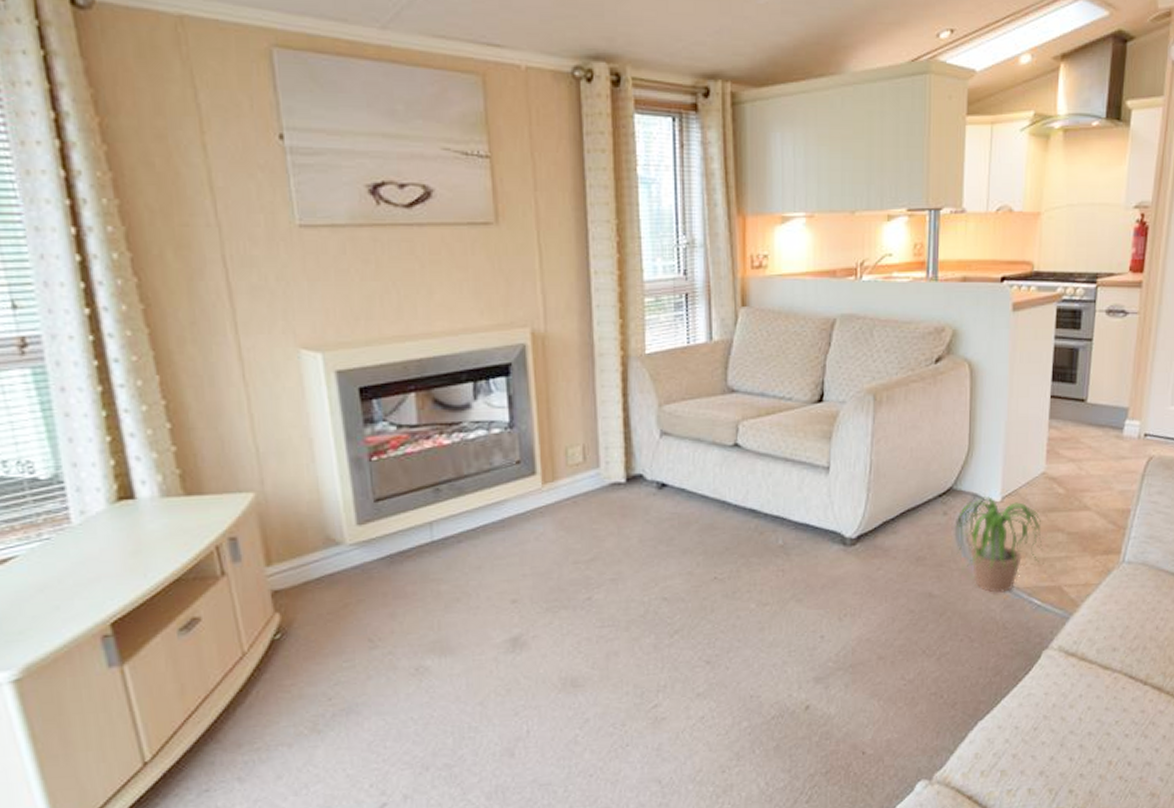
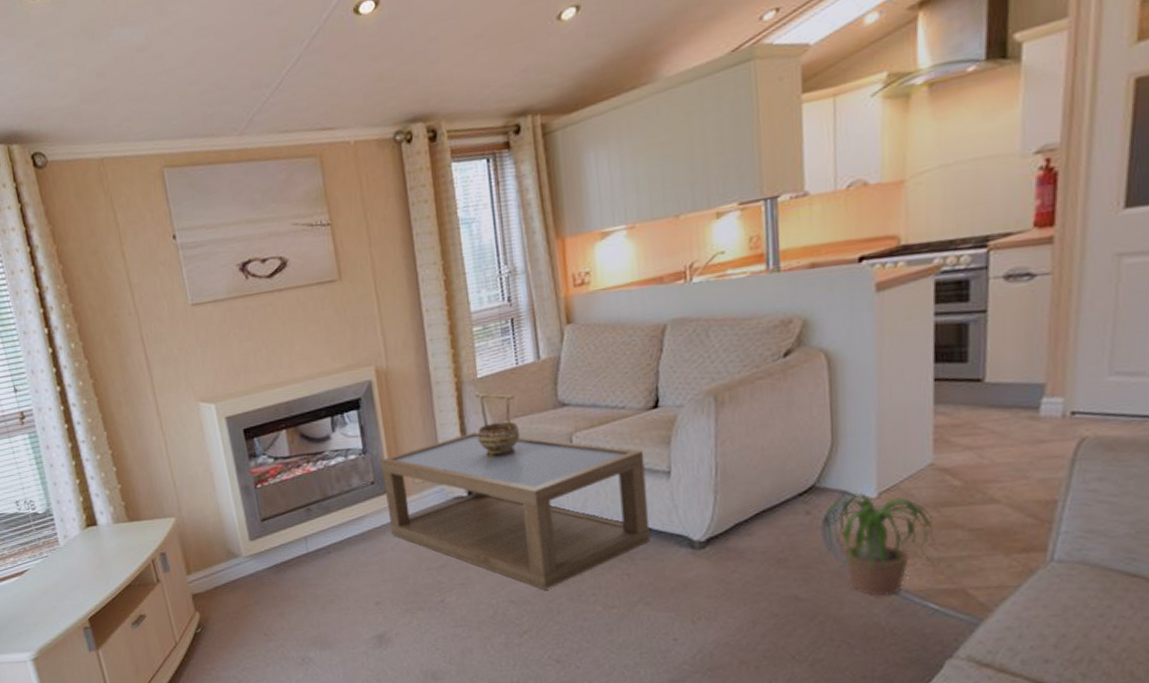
coffee table: none [529,412,807,586] -> present [380,431,651,590]
decorative bowl: none [641,370,686,443] -> present [475,393,521,459]

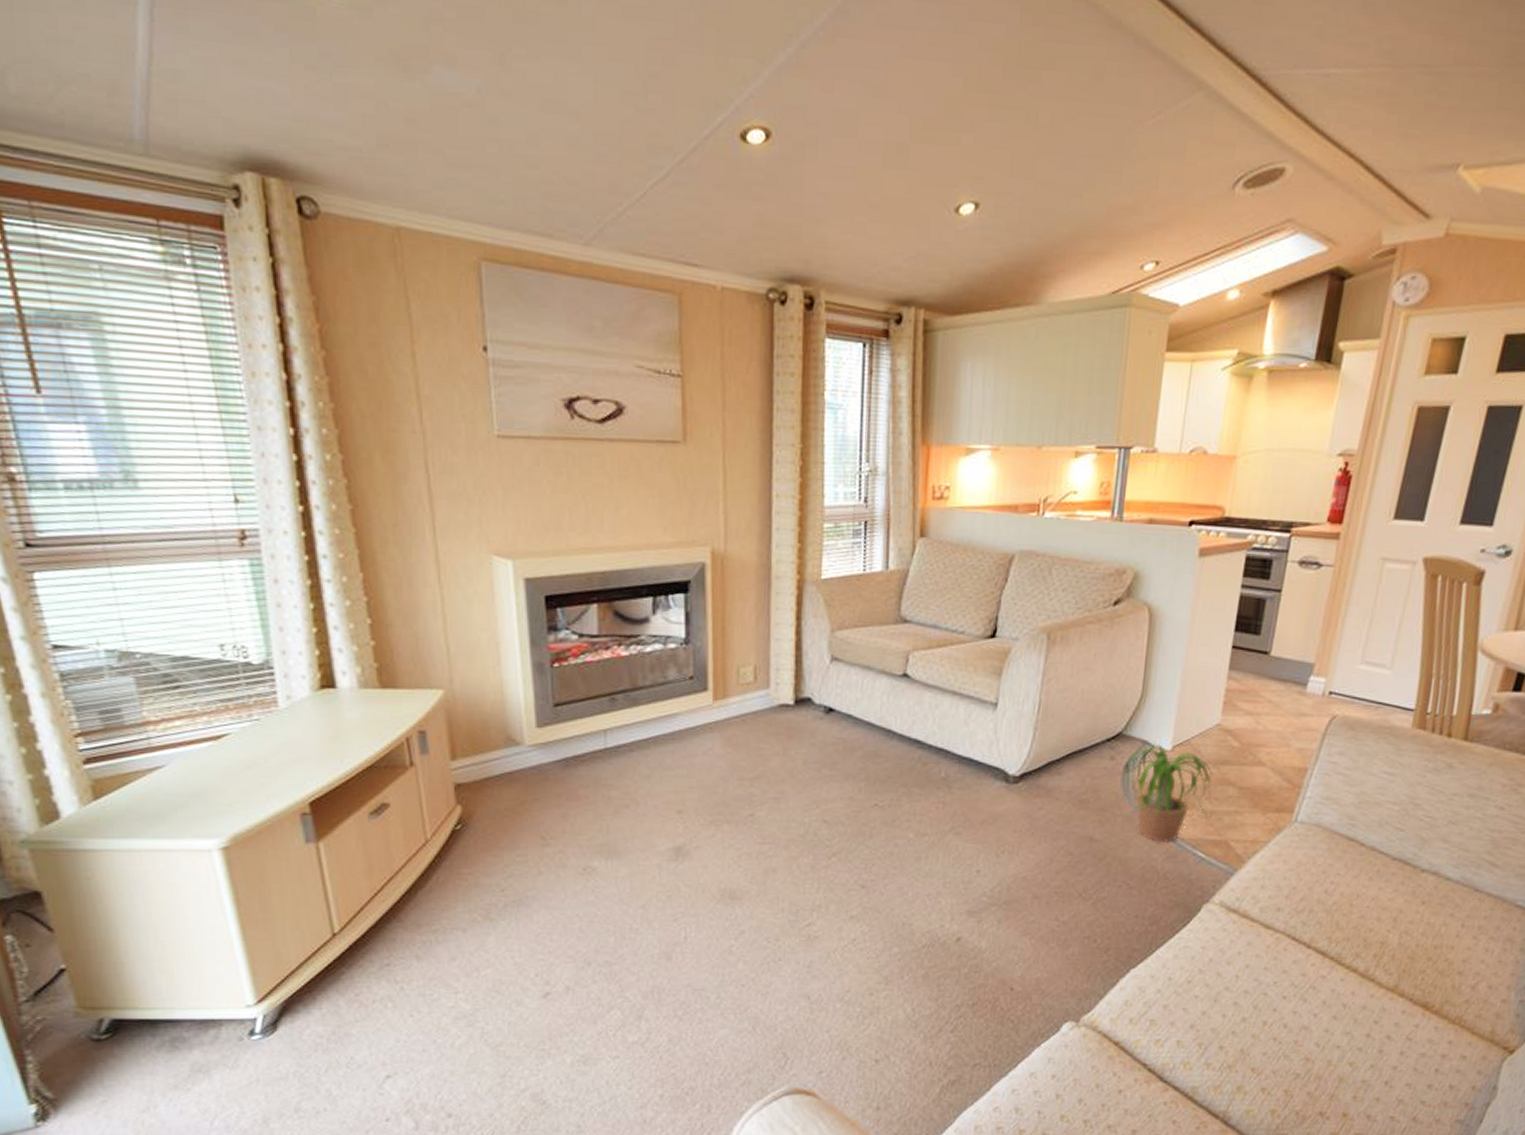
coffee table: present [380,431,651,590] -> none [703,636,976,812]
decorative bowl: present [475,393,521,459] -> none [812,595,858,668]

